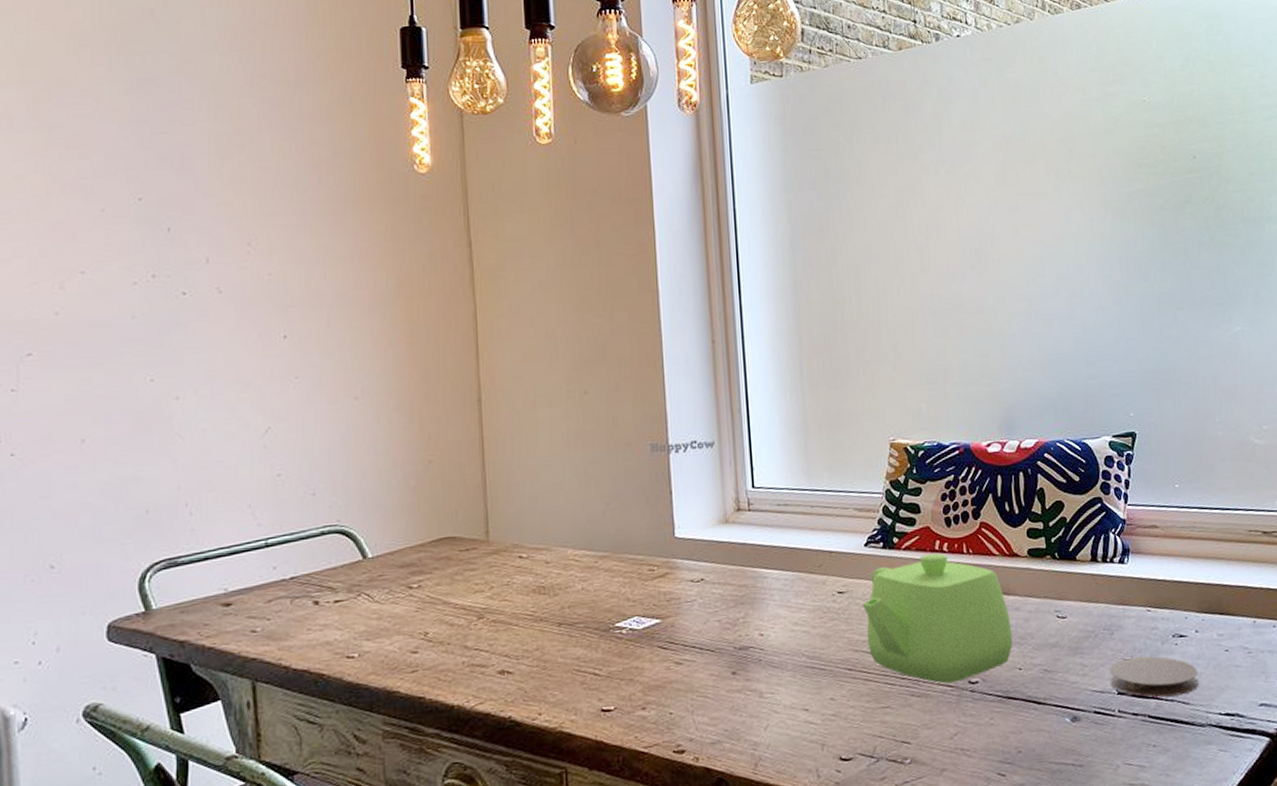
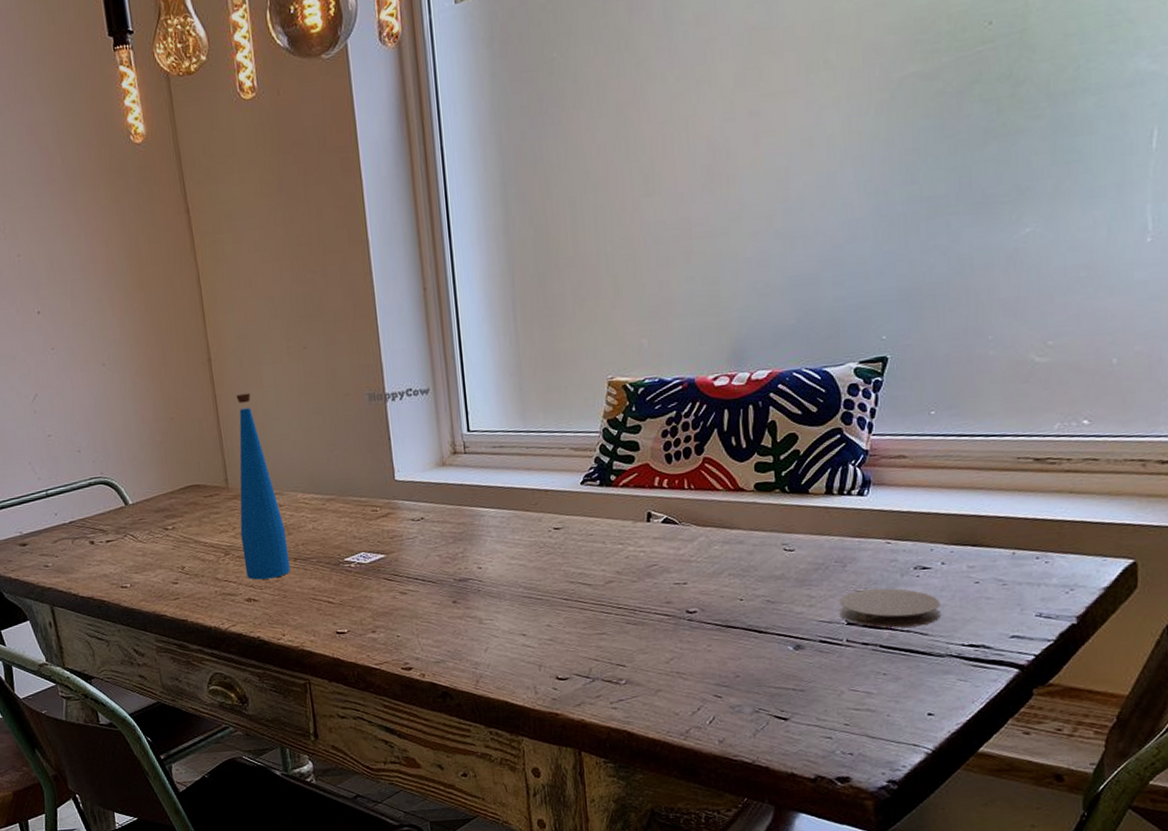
bottle: none [498,437,553,649] -> present [236,393,290,580]
teapot: present [862,553,1013,684] -> none [579,489,735,613]

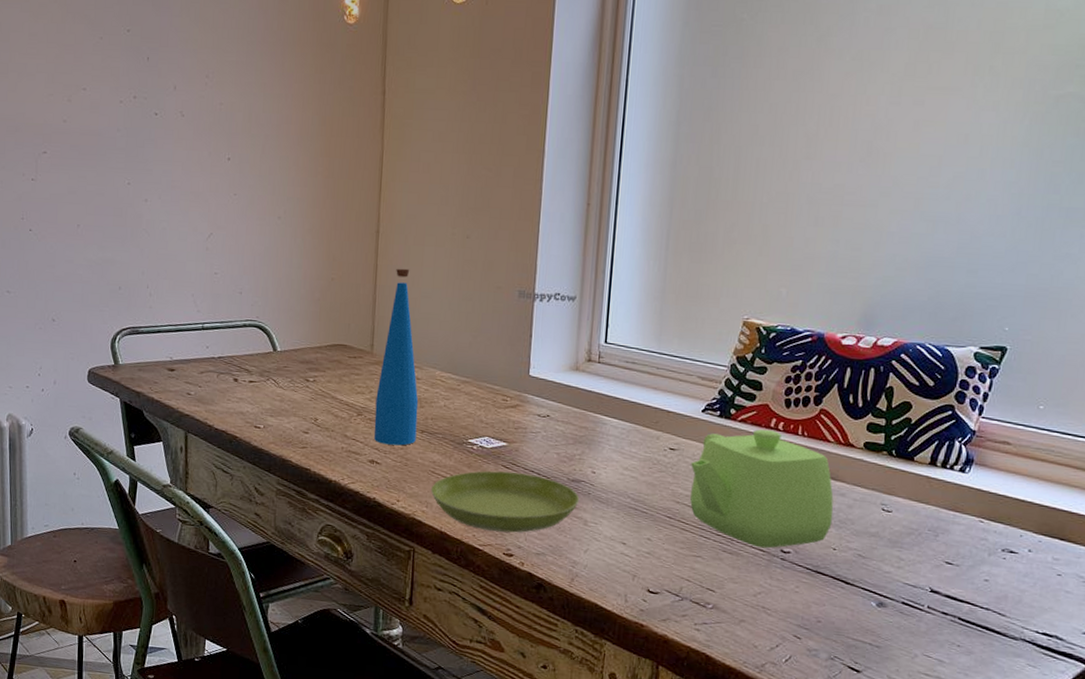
saucer: none [315,582,471,648] -> present [431,470,580,533]
teapot: none [579,489,735,613] -> present [690,429,834,549]
coaster: present [838,588,941,628] -> none [924,561,1022,607]

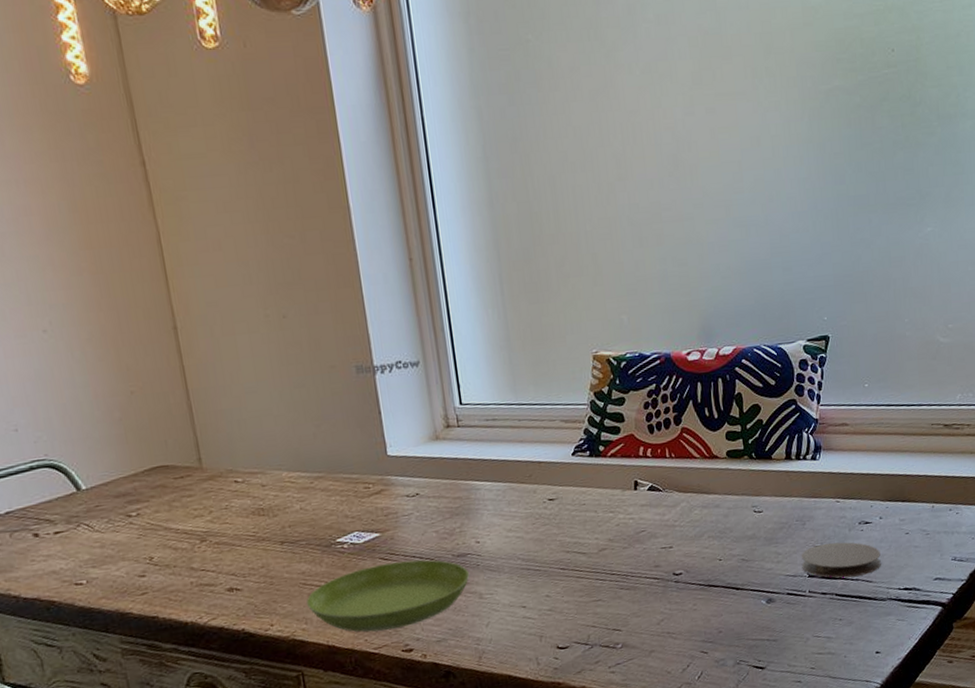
bottle: present [373,268,419,446] -> none [208,364,277,568]
teapot: present [690,429,834,549] -> none [572,458,714,577]
coaster: none [924,561,1022,607] -> present [801,542,881,578]

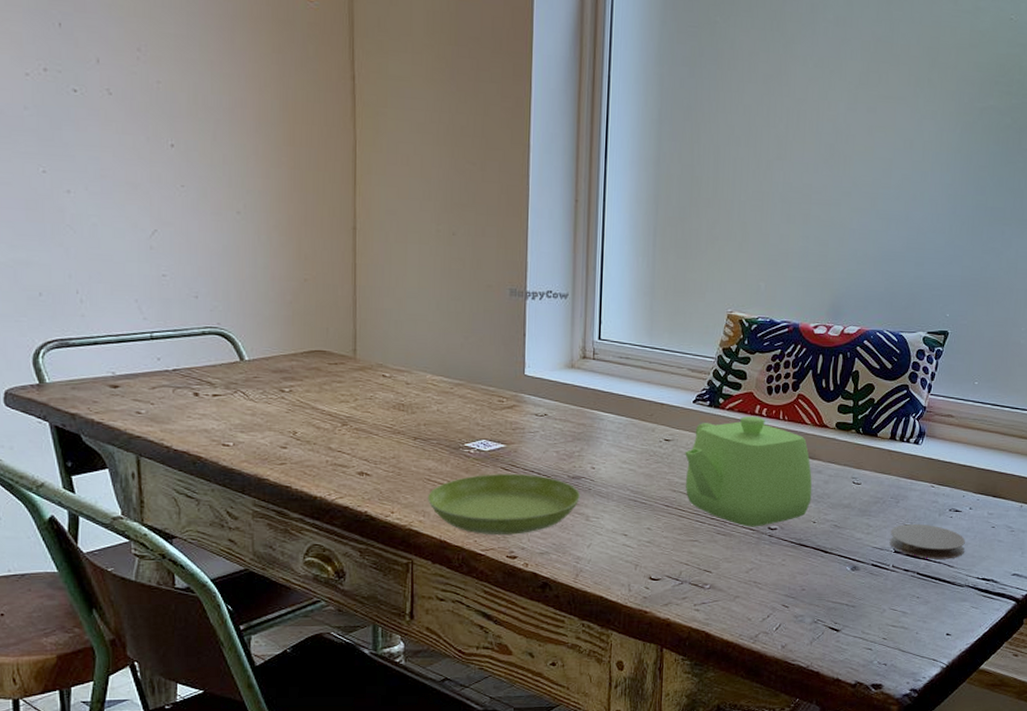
teapot: none [572,458,714,577] -> present [685,415,812,527]

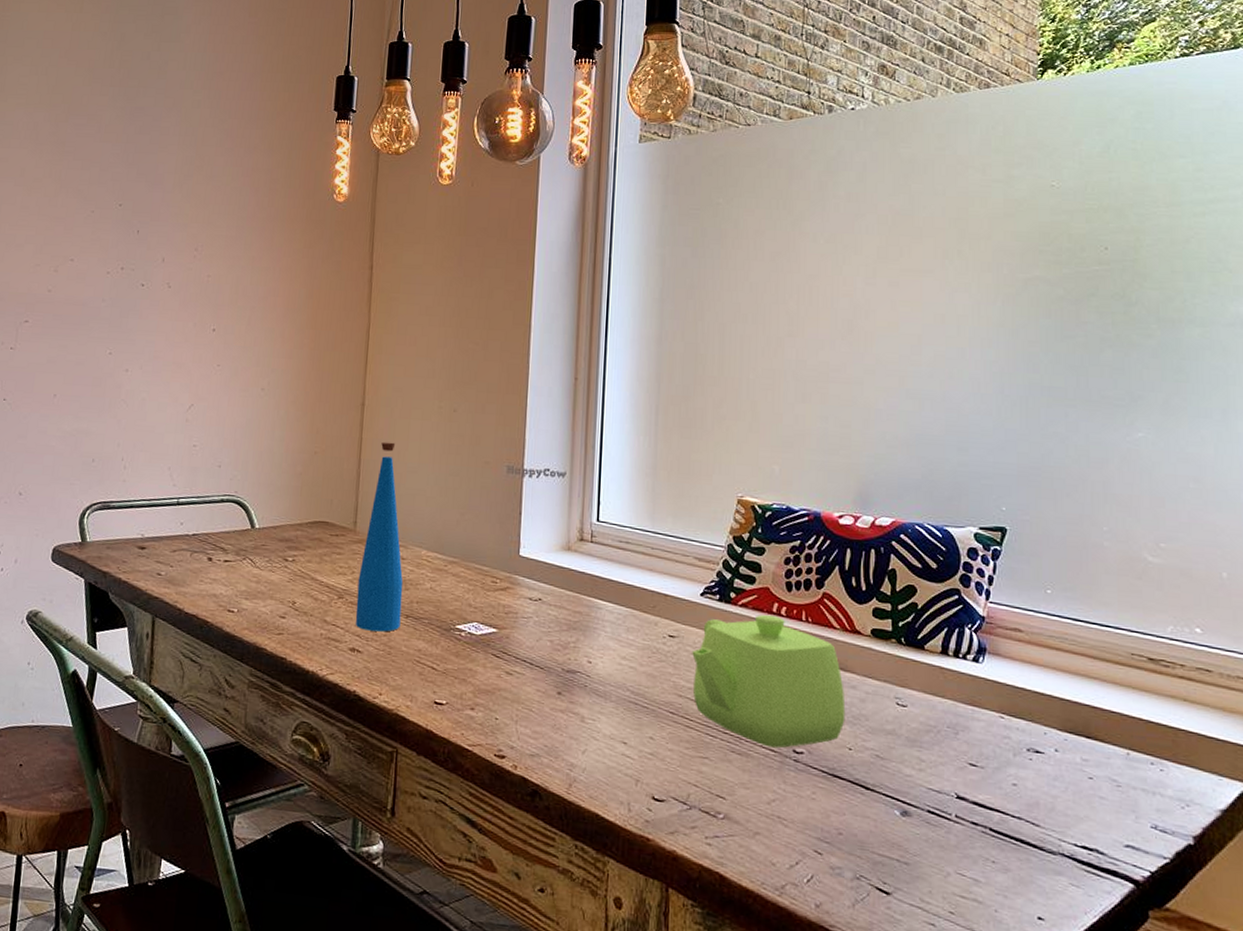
bottle: none [361,267,409,455] -> present [355,442,404,632]
saucer: present [428,474,581,535] -> none [416,660,576,731]
coaster: present [889,523,965,559] -> none [949,762,1053,815]

